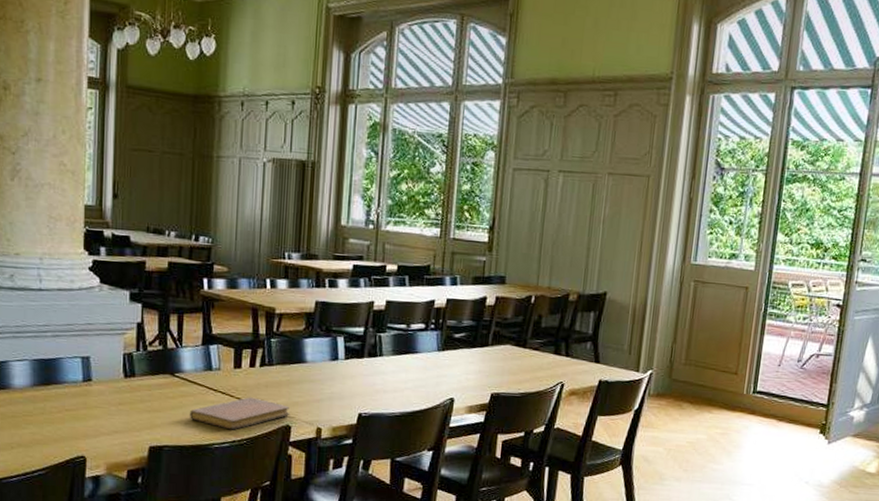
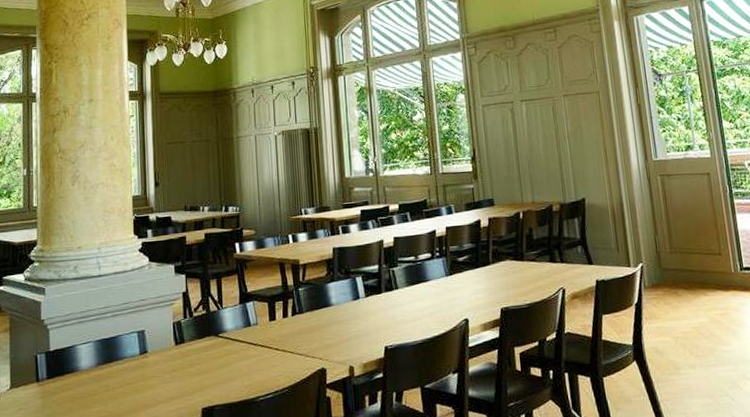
notebook: present [189,397,290,430] -> none [234,346,324,381]

